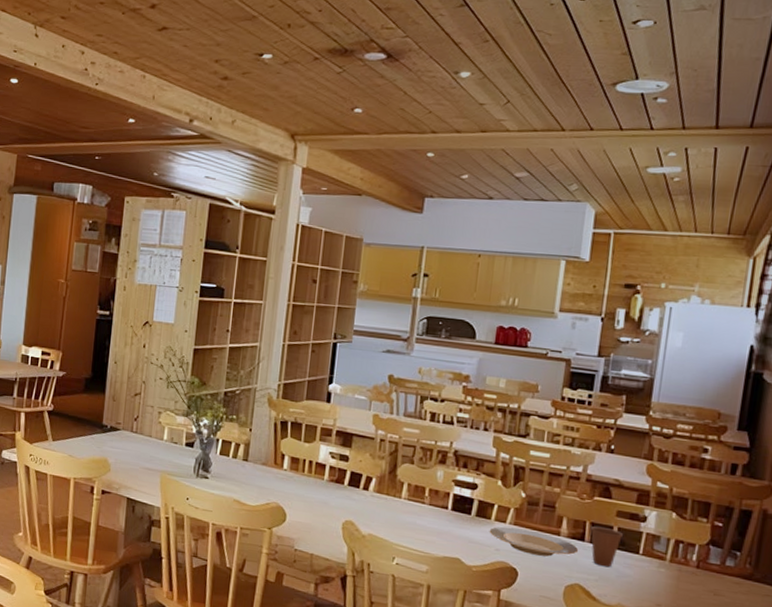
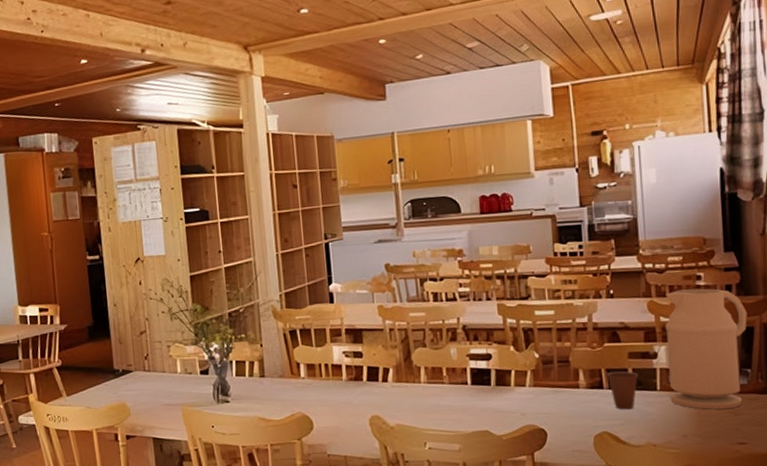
plate: present [489,526,579,557] -> none [511,388,600,412]
water jug: none [650,459,749,588] -> present [665,288,747,410]

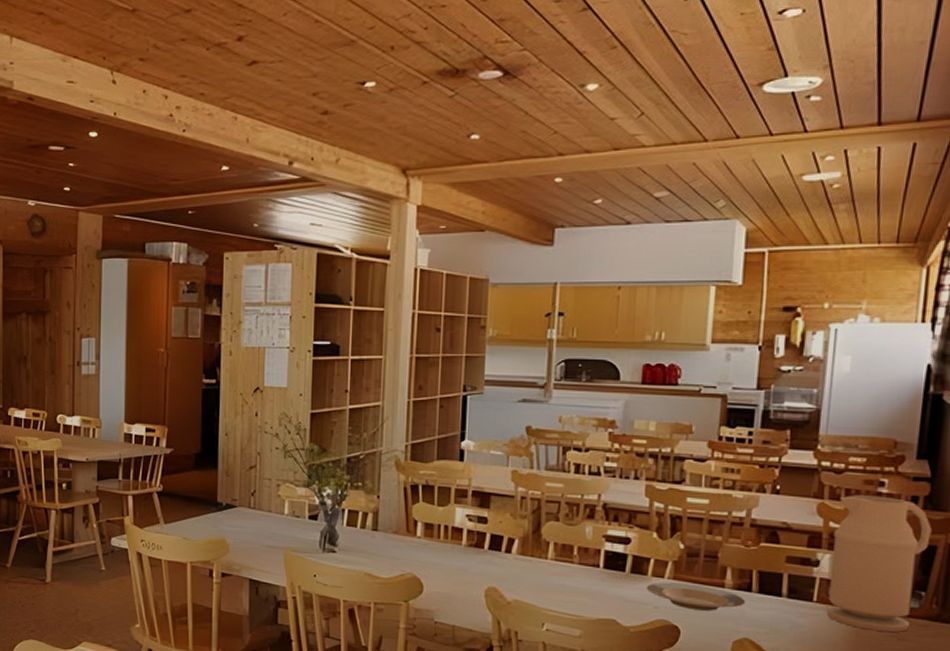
plate: none [511,388,600,412] -> present [646,582,746,611]
cup: present [606,371,639,410] -> none [757,574,795,618]

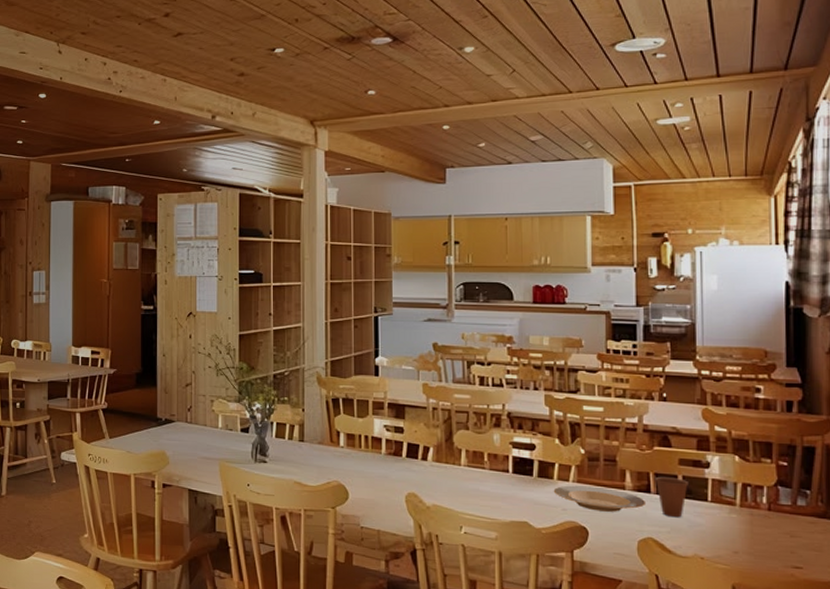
cup: none [757,574,795,618] -> present [655,476,690,518]
water jug: present [826,495,932,632] -> none [719,401,809,529]

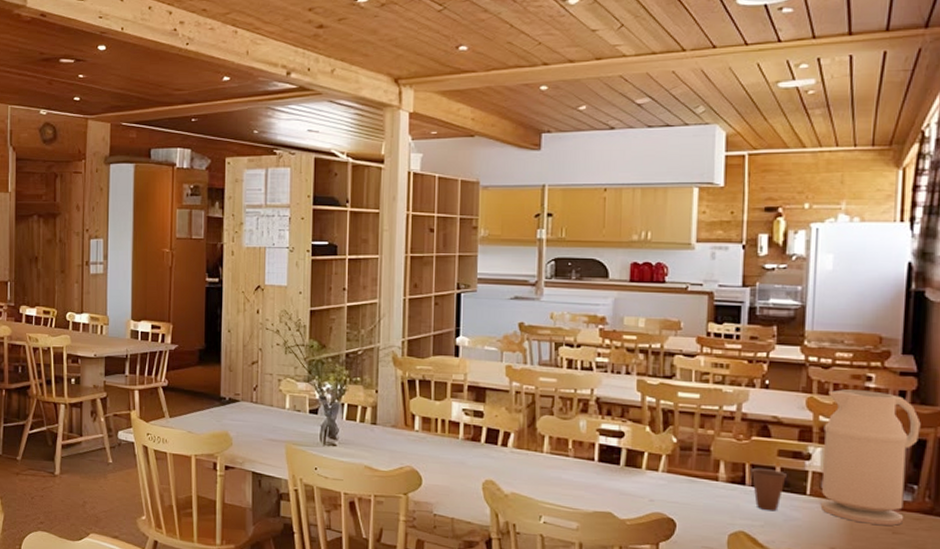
plate: present [553,485,647,512] -> none [641,475,740,504]
water jug: none [719,401,809,529] -> present [820,389,921,526]

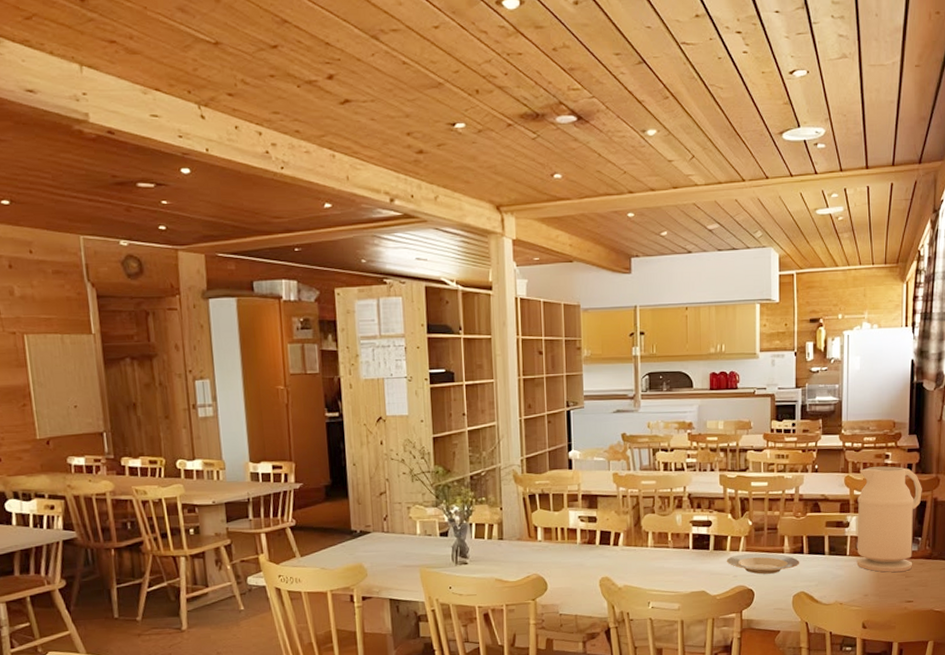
plate: none [641,475,740,504] -> present [726,553,800,574]
cup: present [750,467,788,511] -> none [807,538,834,572]

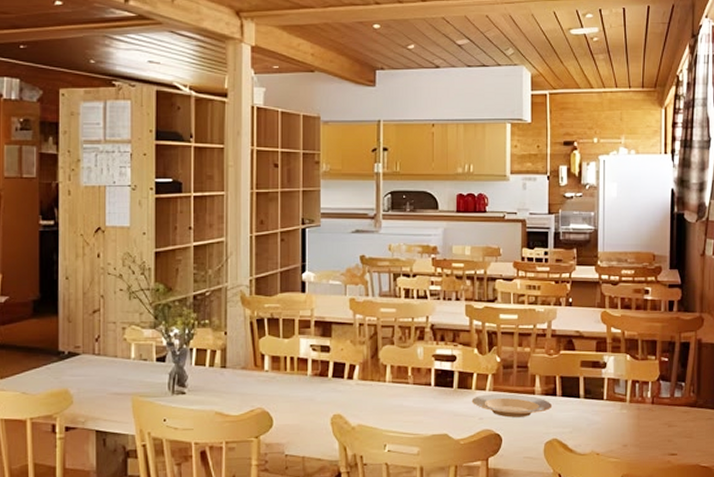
water jug: present [856,466,922,572] -> none [614,302,685,420]

